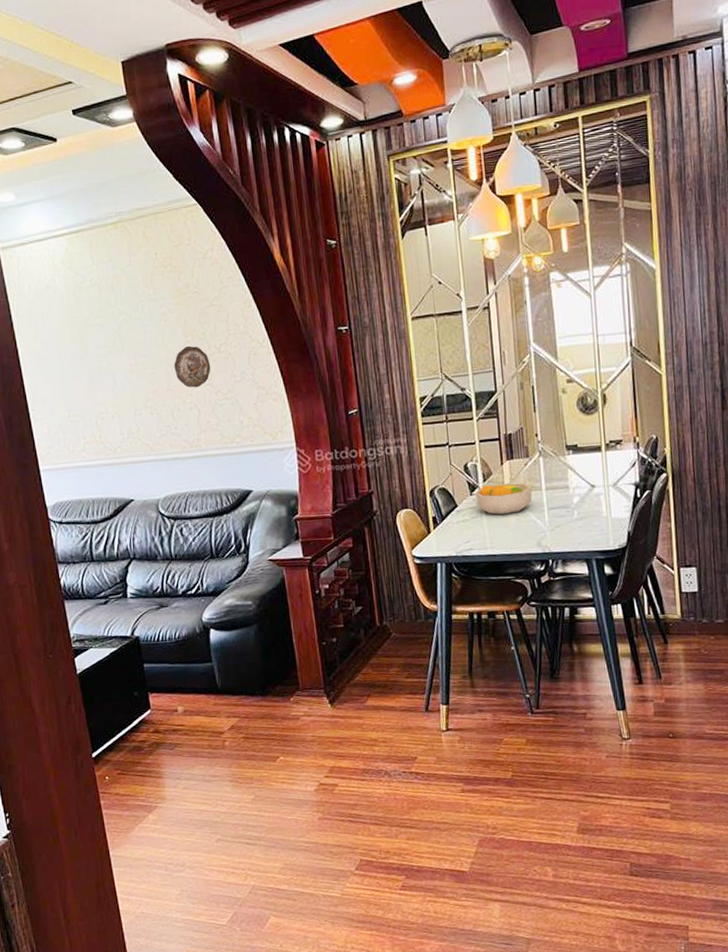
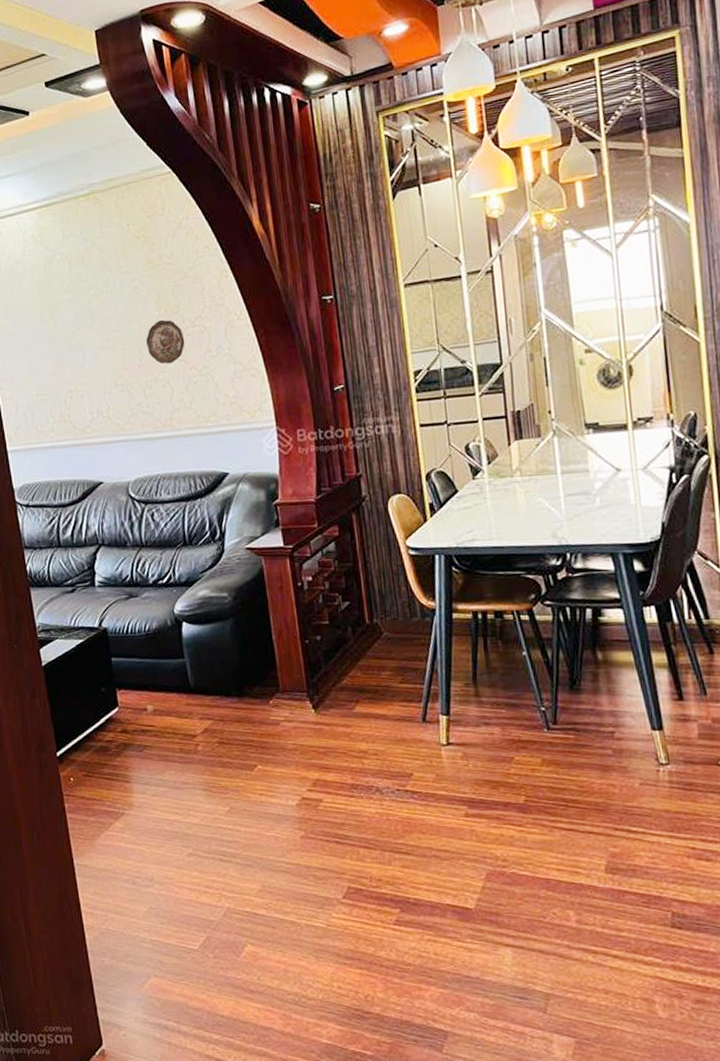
fruit bowl: present [475,483,533,515] -> none [478,466,546,502]

